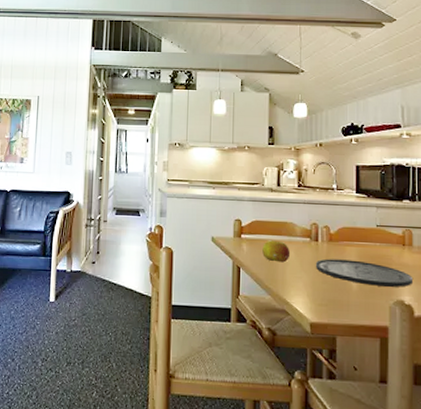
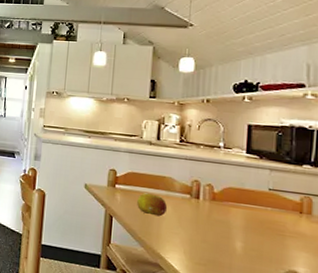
plate: present [315,258,412,287] -> none [194,217,310,258]

